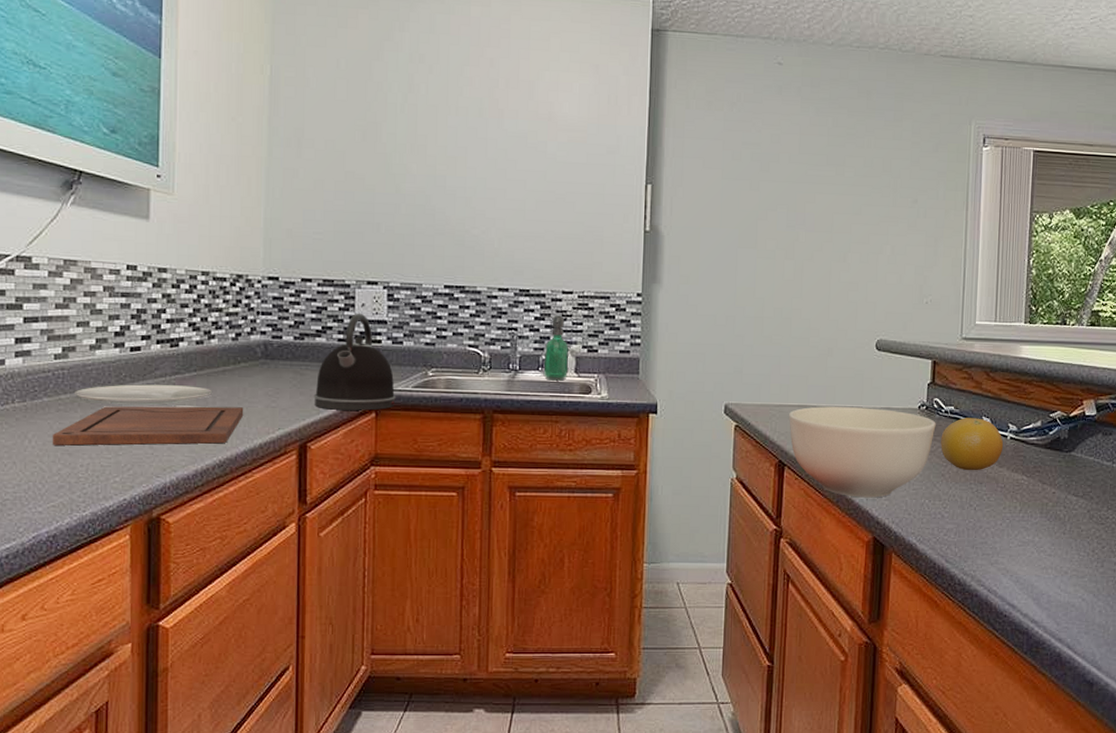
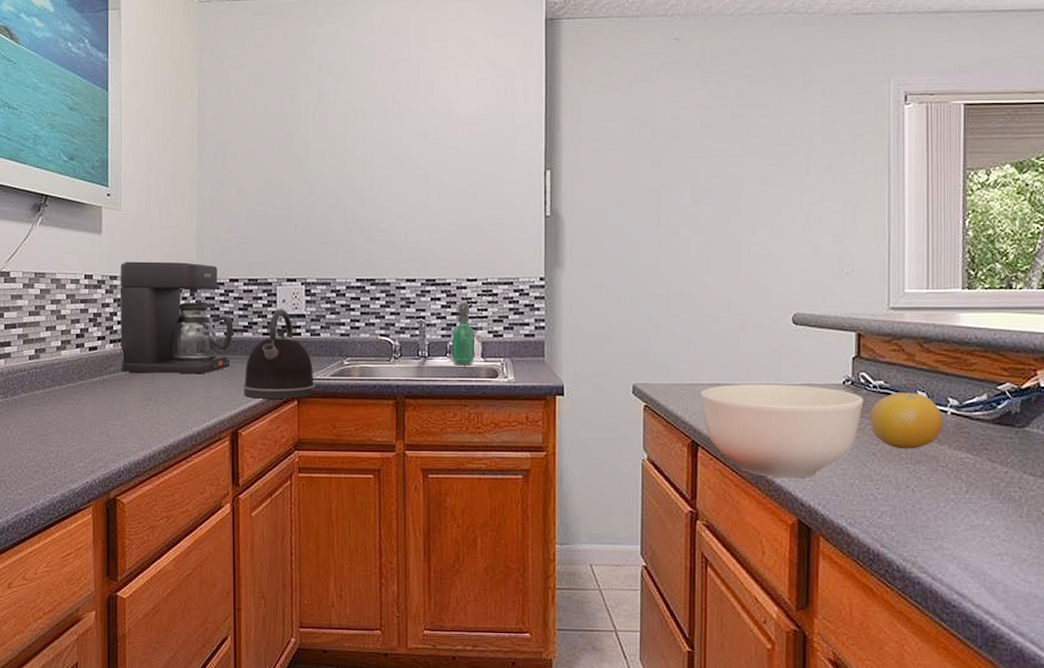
cutting board: present [52,406,244,446] -> none [28,398,184,435]
plate: present [75,384,213,405] -> none [45,380,157,398]
coffee maker: none [169,253,305,382] -> present [120,261,233,374]

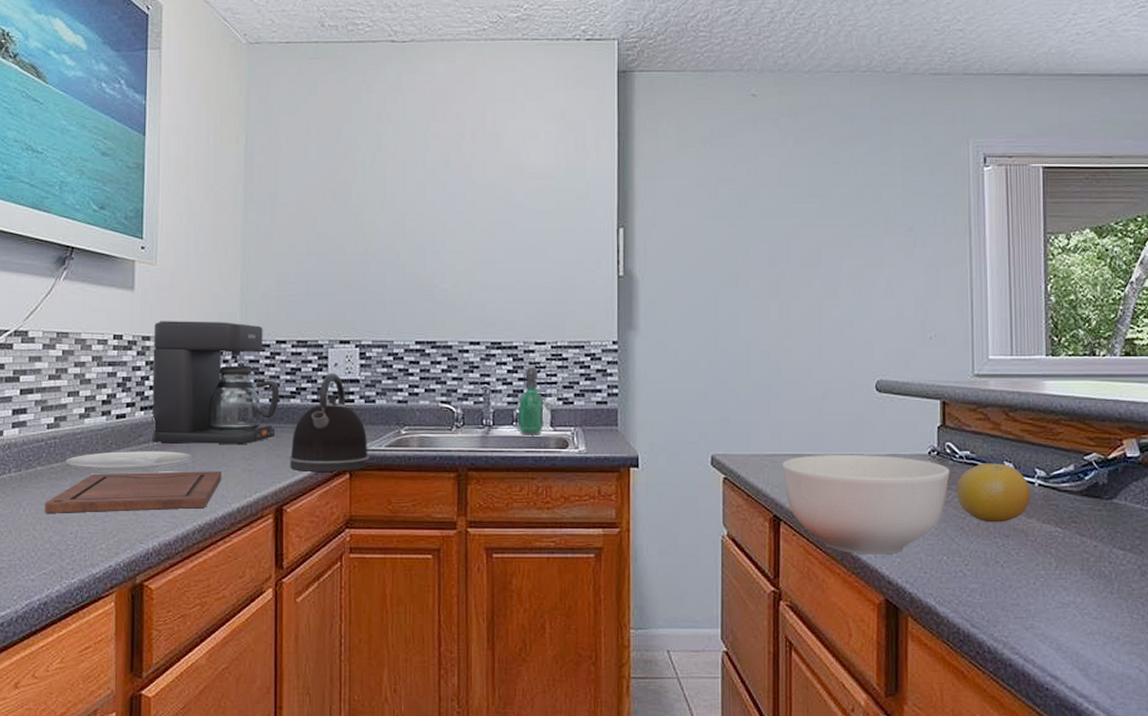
cutting board: none [28,398,184,435] -> present [44,471,222,513]
plate: none [45,380,157,398] -> present [65,451,193,471]

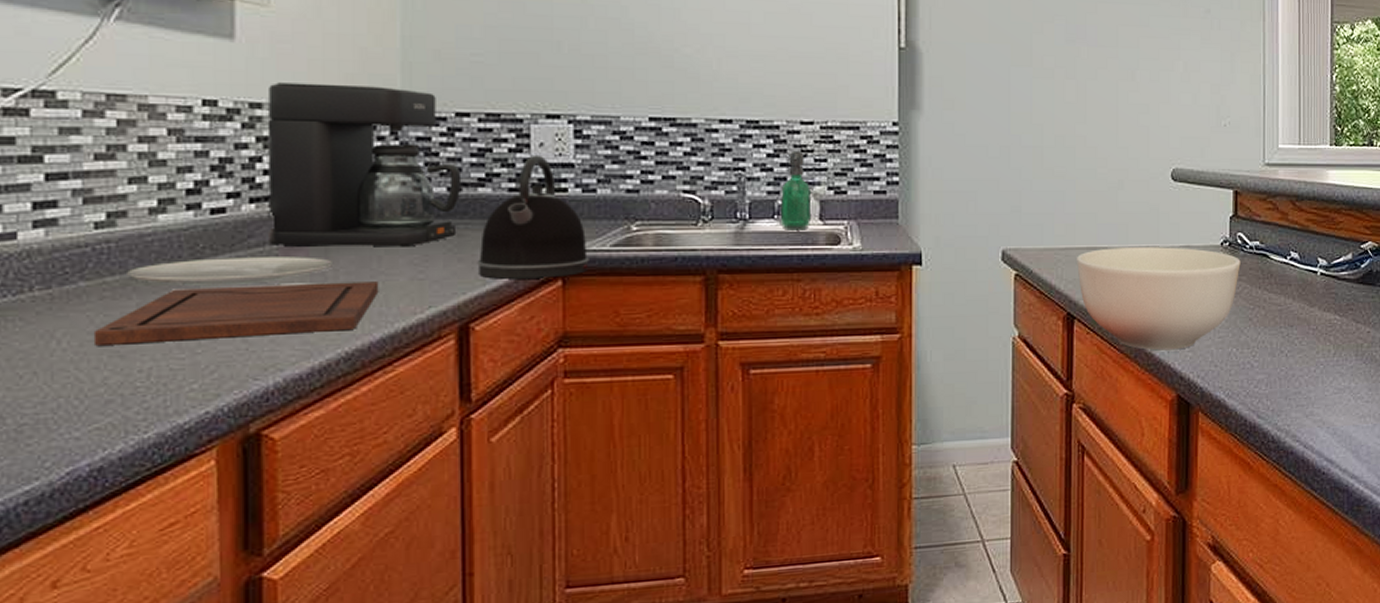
fruit: present [957,463,1031,523] -> none [1247,253,1314,313]

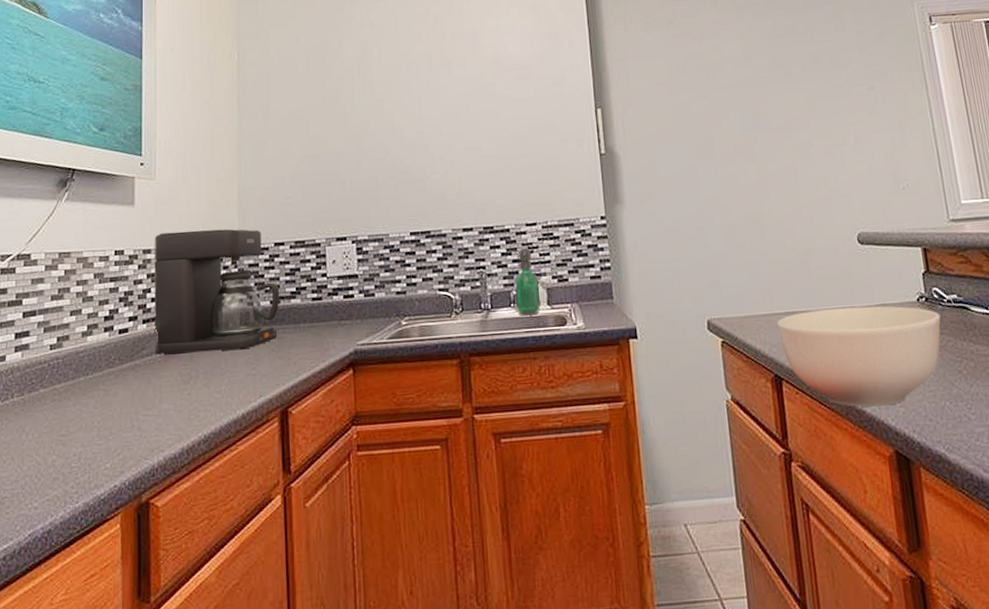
cutting board: present [93,281,379,346] -> none [47,378,226,436]
plate: present [127,257,334,285] -> none [68,361,196,388]
kettle: present [477,154,589,279] -> none [292,270,372,371]

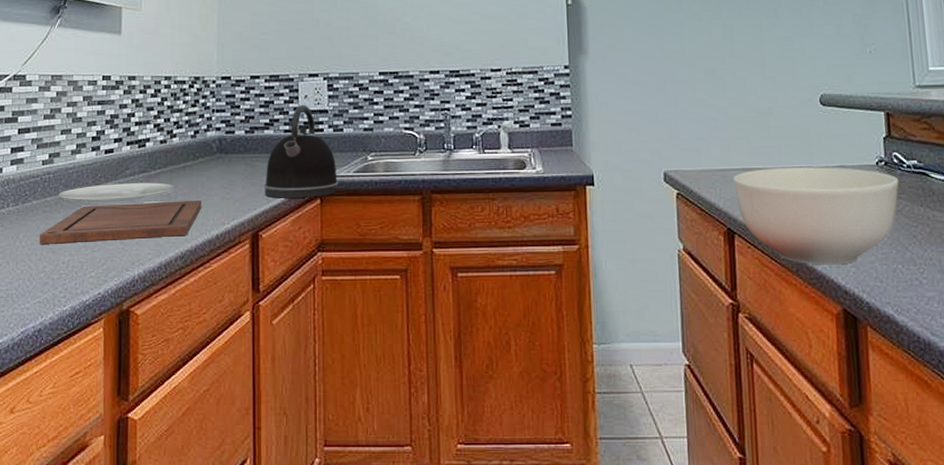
cutting board: none [47,378,226,436] -> present [39,200,202,244]
plate: none [68,361,196,388] -> present [58,182,175,203]
coffee maker: present [154,229,280,355] -> none [137,60,254,176]
kettle: none [292,270,372,371] -> present [264,104,339,198]
soap dispenser: present [515,248,540,316] -> none [478,93,501,158]

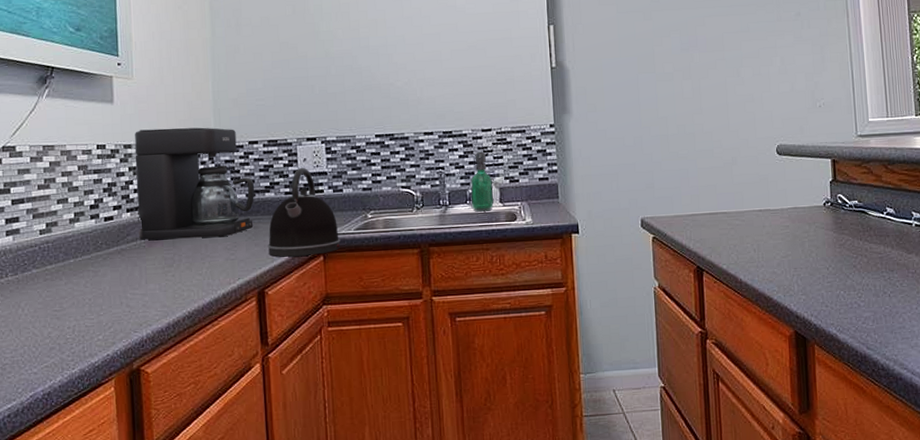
cutting board: present [39,200,202,244] -> none [41,262,207,311]
plate: present [58,182,175,203] -> none [59,247,179,270]
coffee maker: none [137,60,254,176] -> present [135,127,255,241]
soap dispenser: none [478,93,501,158] -> present [471,151,493,212]
bowl: present [733,167,899,265] -> none [702,209,842,295]

